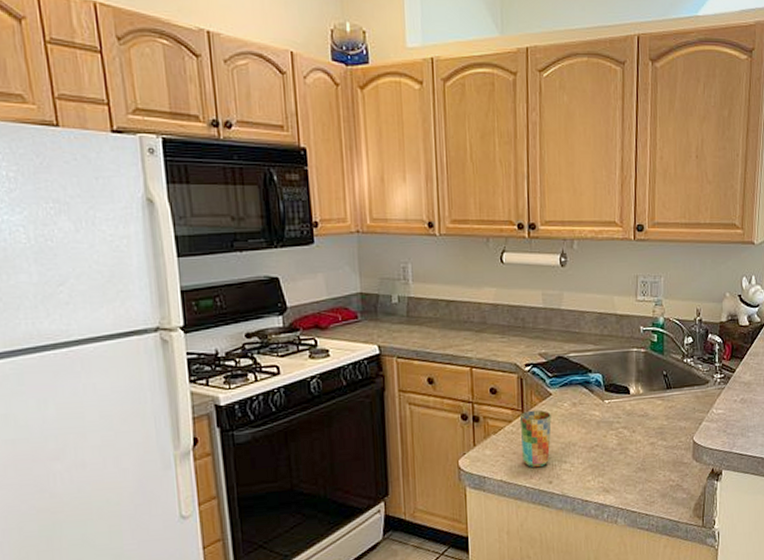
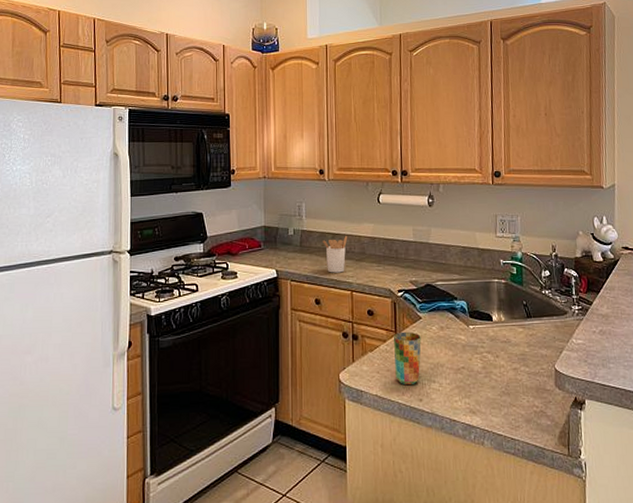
utensil holder: none [434,303,465,347] -> present [323,236,348,273]

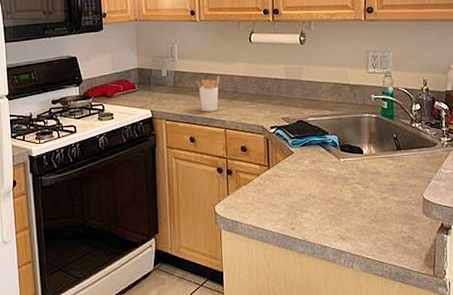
cup: present [393,331,421,386] -> none [266,166,294,216]

